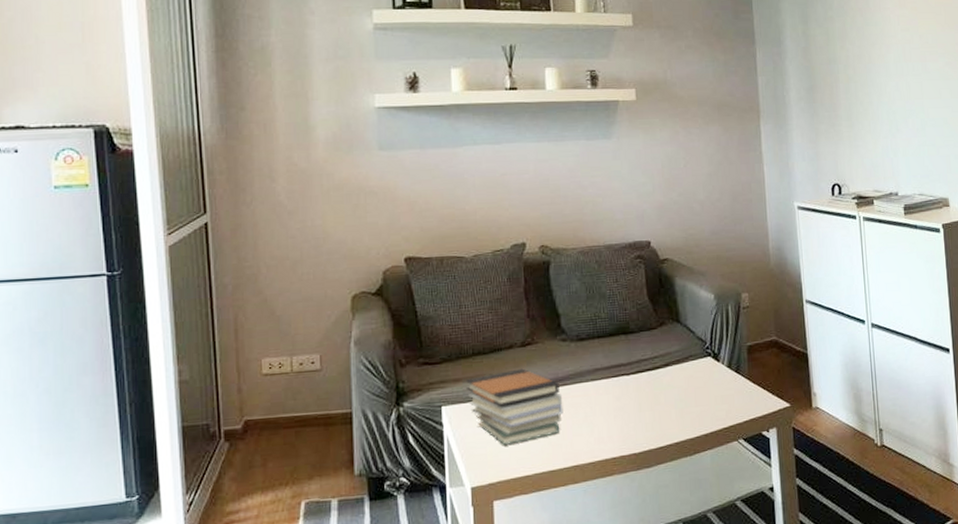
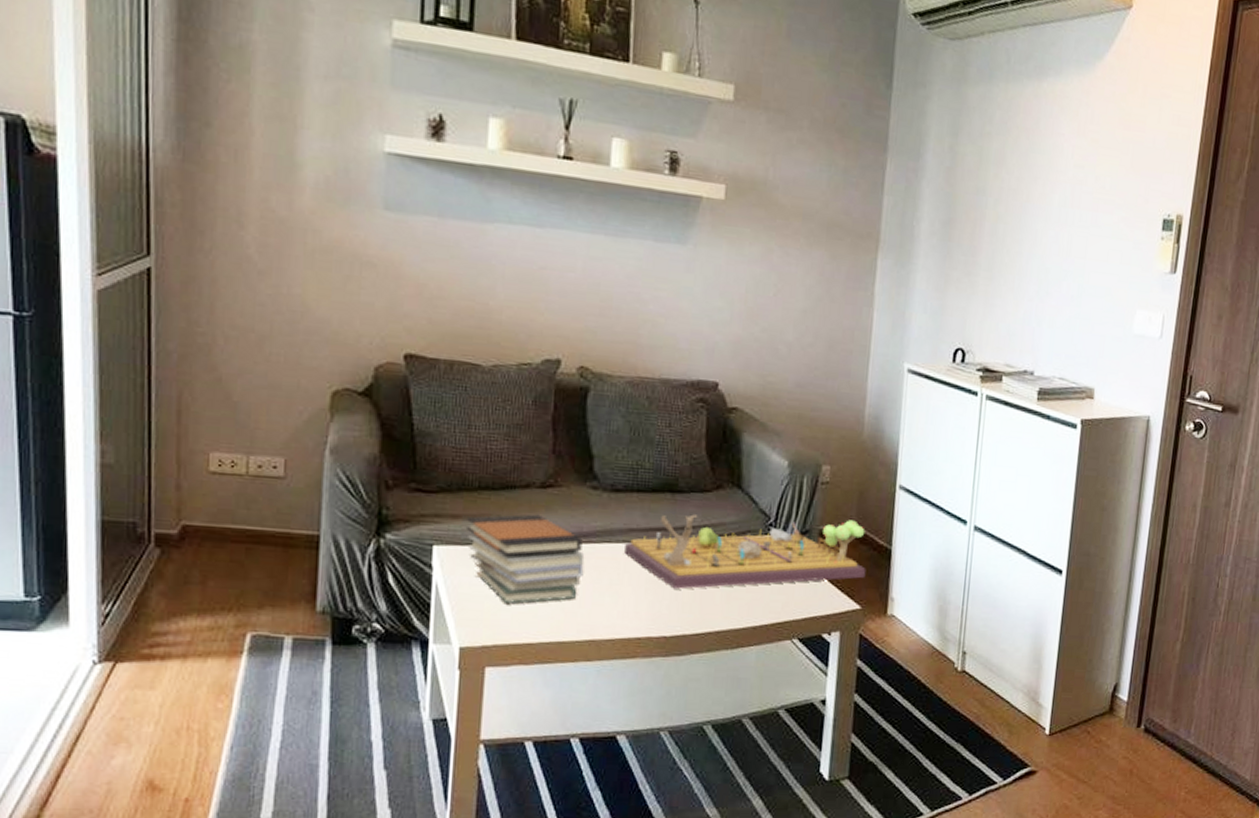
gameboard: none [593,334,790,413] -> present [625,514,866,589]

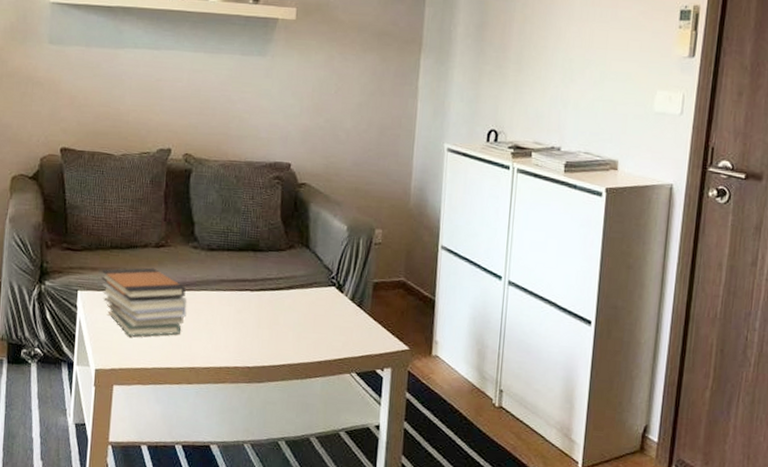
gameboard: present [625,514,866,589] -> none [217,269,413,329]

